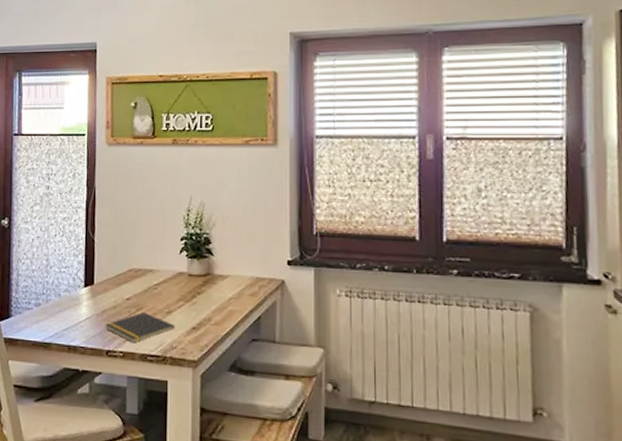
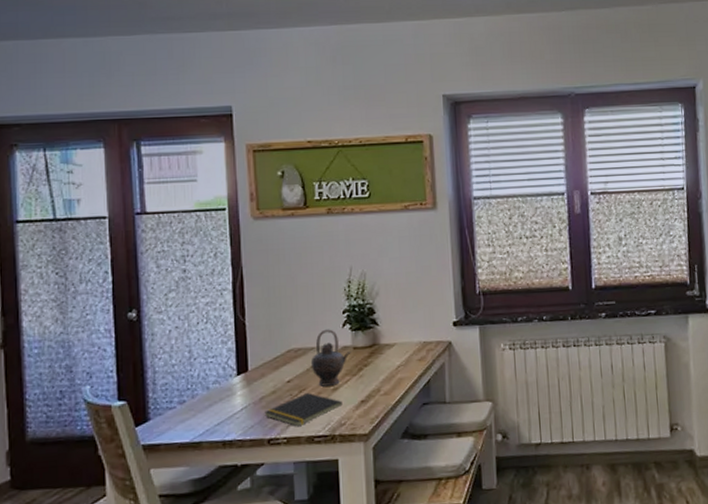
teapot: none [148,254,186,309] -> present [310,329,351,387]

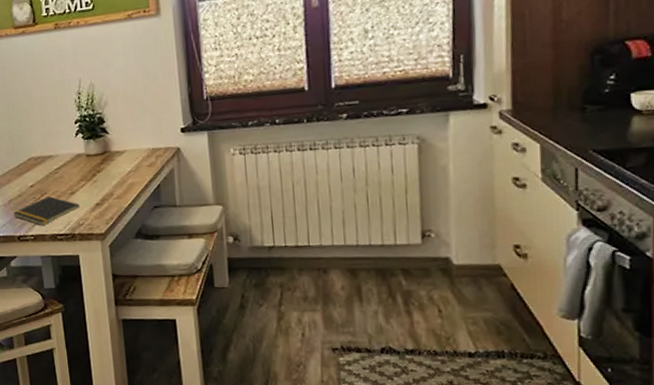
teapot: present [310,329,351,387] -> none [49,138,85,191]

